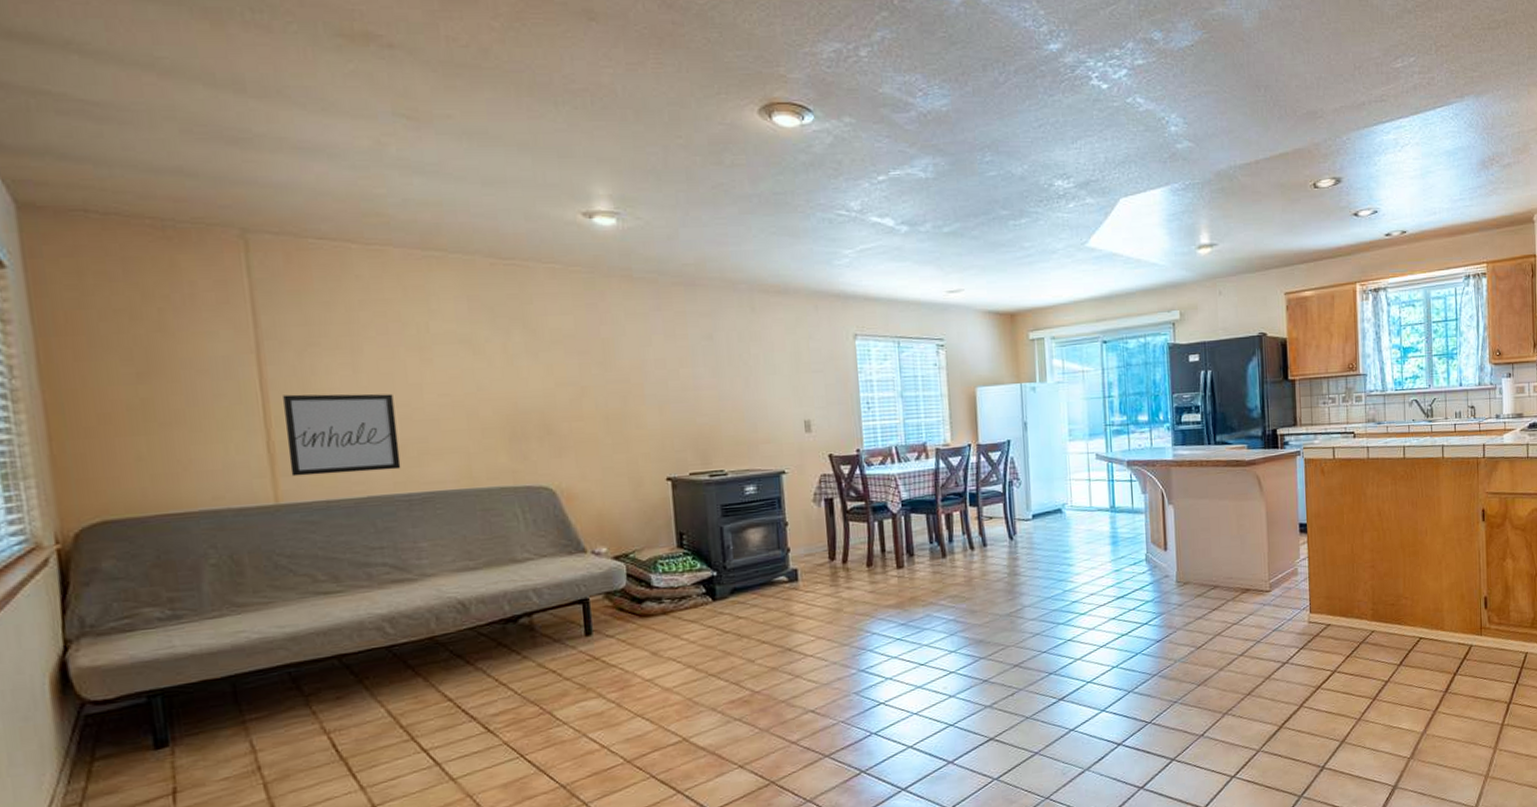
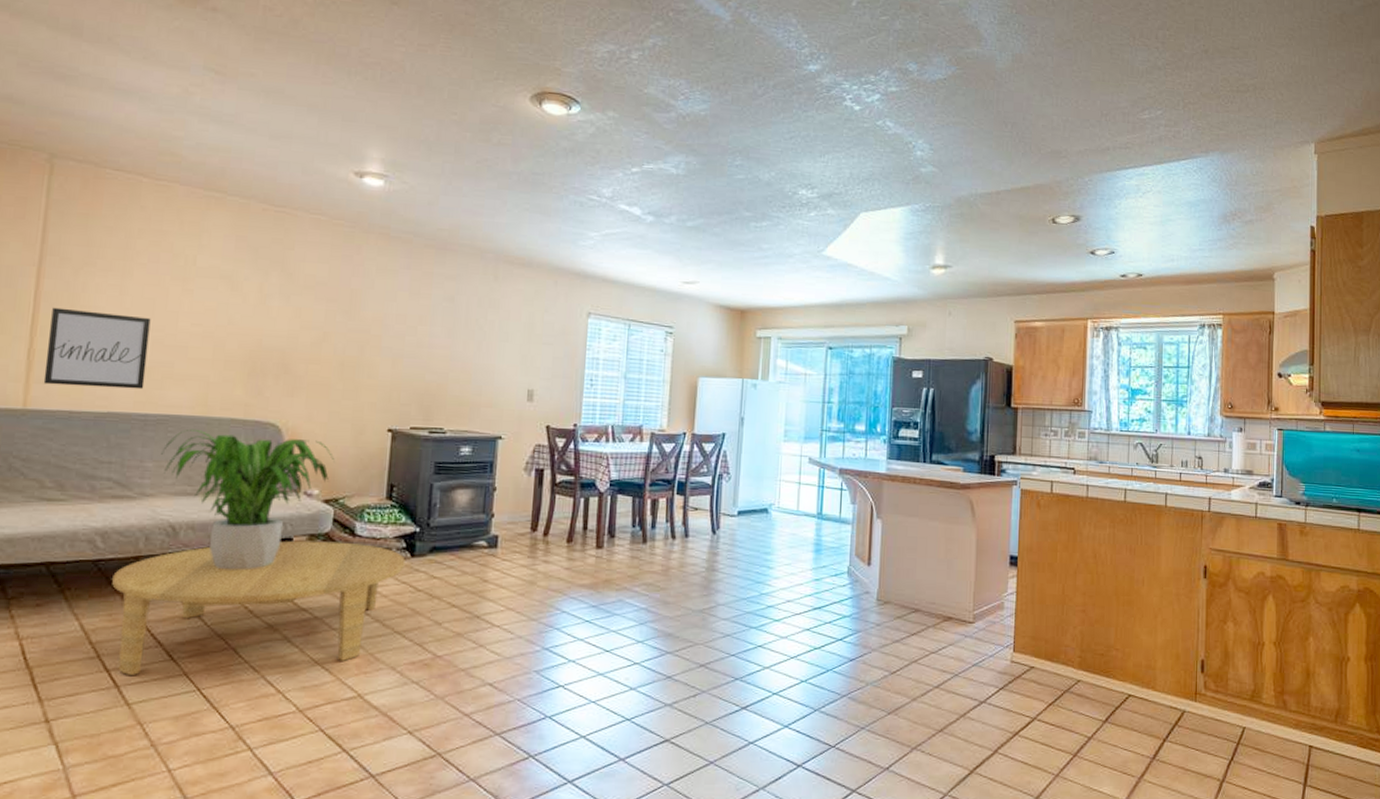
coffee table: none [410,594,708,753] -> present [112,540,406,676]
potted plant: none [434,498,618,639] -> present [161,428,335,570]

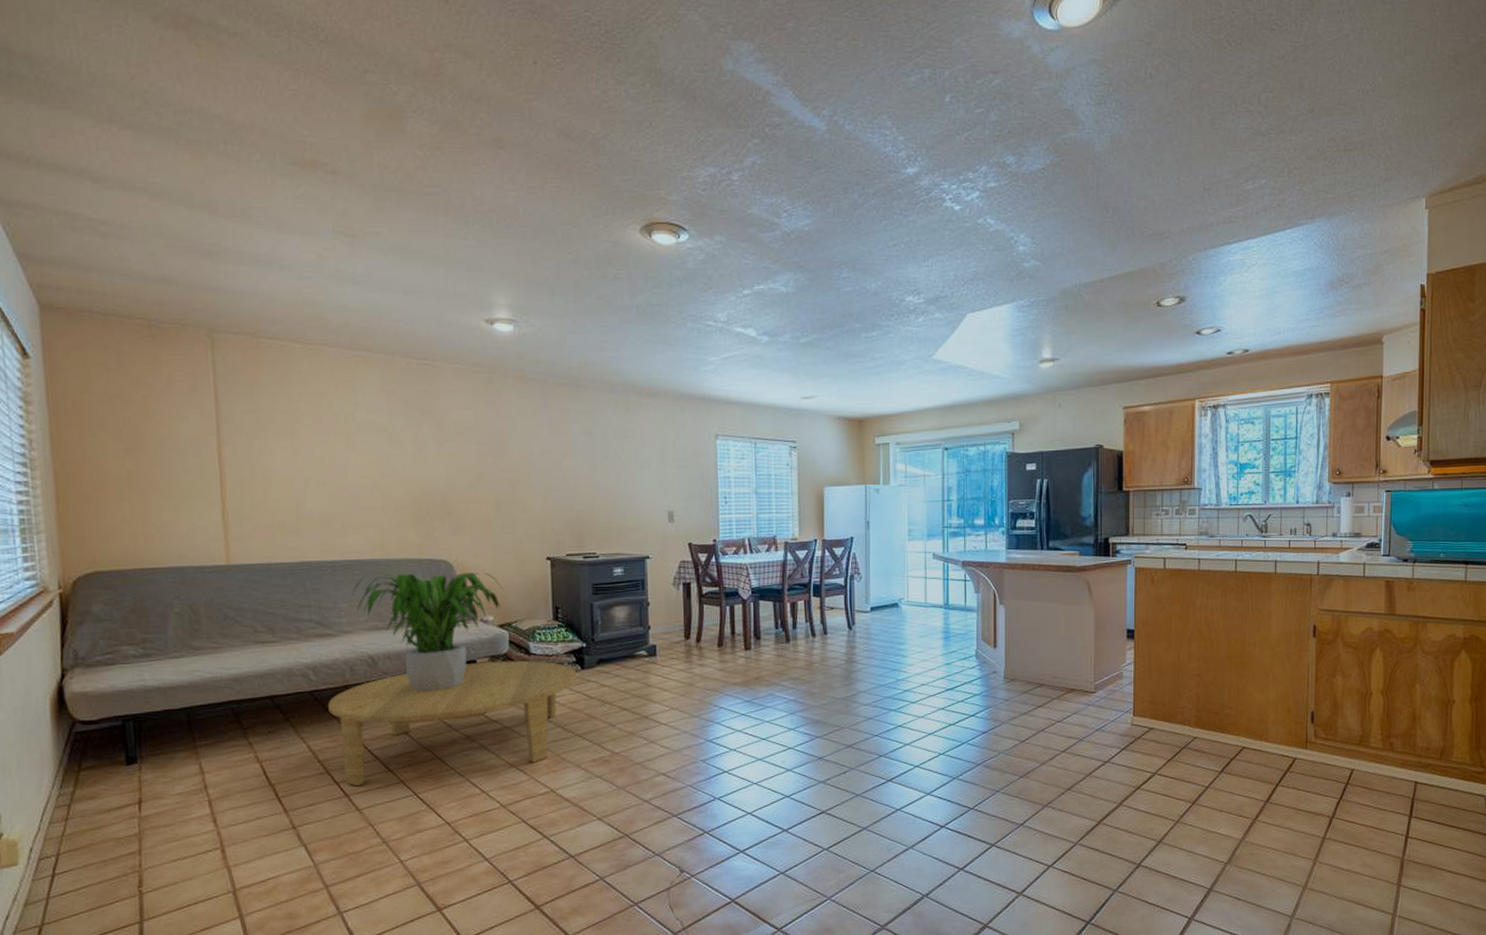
wall art: present [43,307,151,390] -> none [236,471,328,542]

